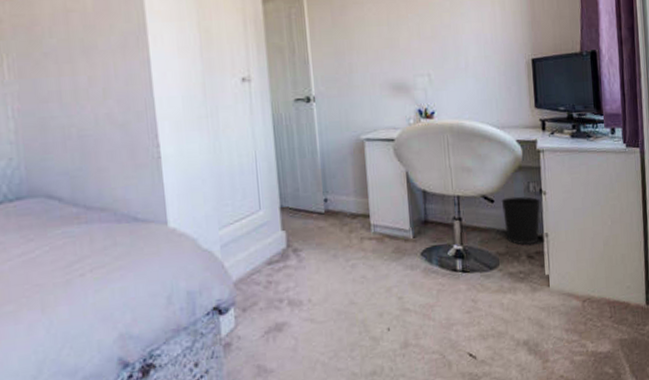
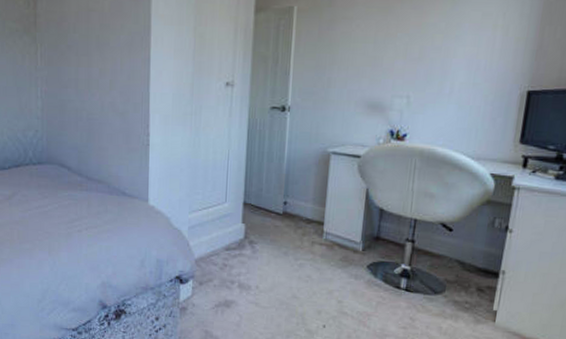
wastebasket: present [501,196,541,246] -> none [458,228,505,278]

